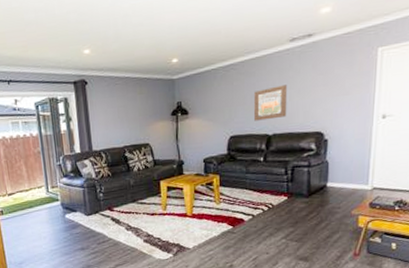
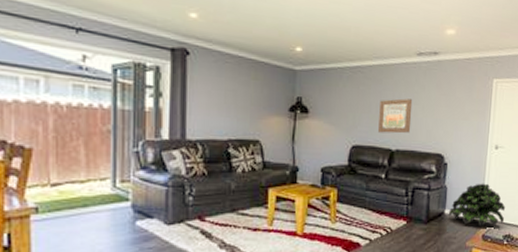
potted plant: none [330,153,397,195] -> present [448,183,506,226]

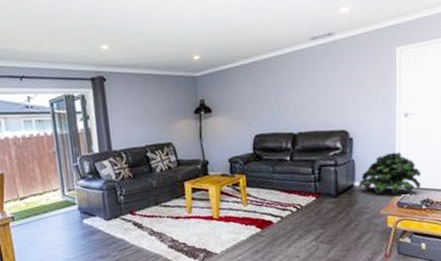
wall art: present [378,98,413,134] -> none [278,83,312,120]

